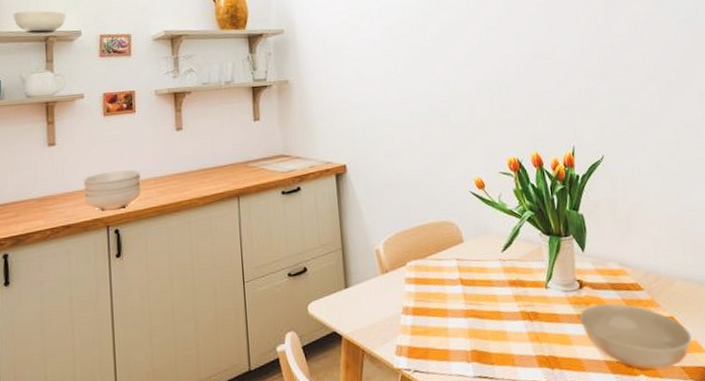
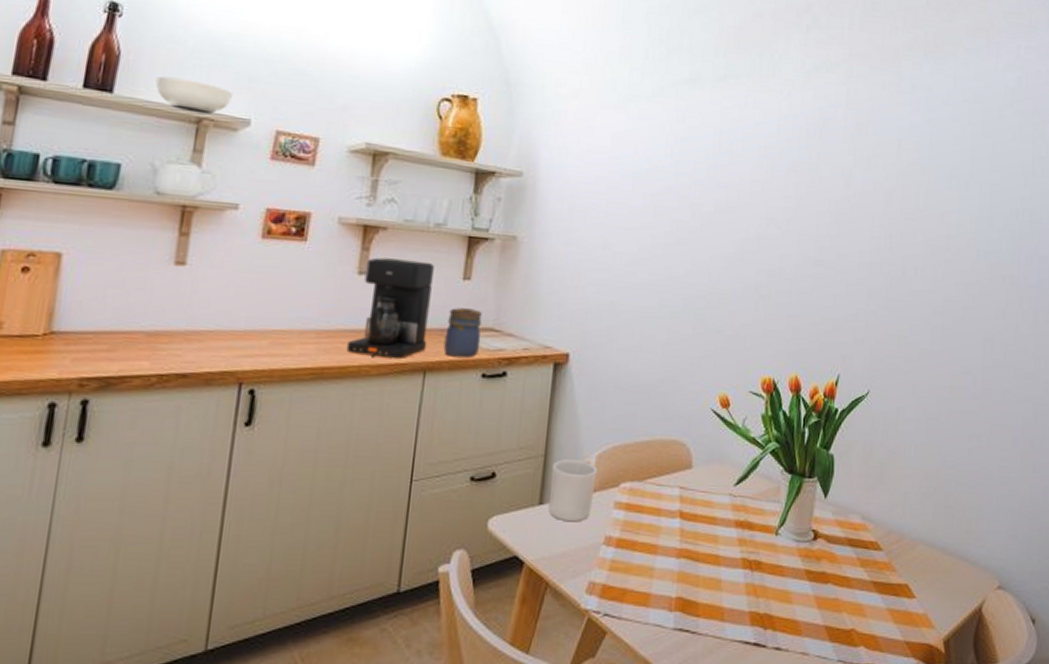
bowl: present [83,170,141,211] -> none [213,312,299,364]
coffee maker: none [177,112,237,192] -> present [346,257,434,360]
jar: none [248,142,276,183] -> present [443,308,482,359]
mug: none [349,248,388,299] -> present [548,459,598,522]
bowl: present [579,303,692,370] -> none [806,562,923,642]

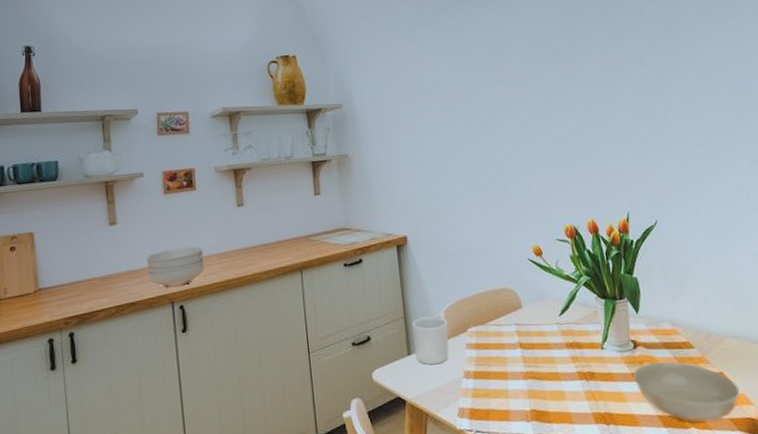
bowl: present [155,76,234,115] -> none [67,89,122,114]
bowl: none [213,312,299,364] -> present [145,246,205,288]
coffee maker: present [346,257,434,360] -> none [240,187,299,267]
jar: present [443,308,482,359] -> none [309,216,338,256]
bowl: none [806,562,923,642] -> present [633,361,740,423]

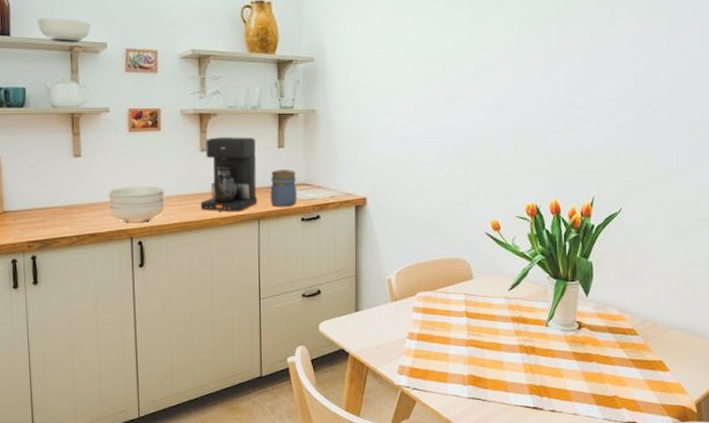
bowl: none [67,89,122,114] -> present [36,18,92,43]
coffee maker: none [240,187,299,267] -> present [200,137,258,212]
jar: none [309,216,338,256] -> present [270,170,297,208]
mug: present [411,316,449,365] -> none [362,278,398,323]
bowl: present [633,361,740,423] -> none [574,345,676,405]

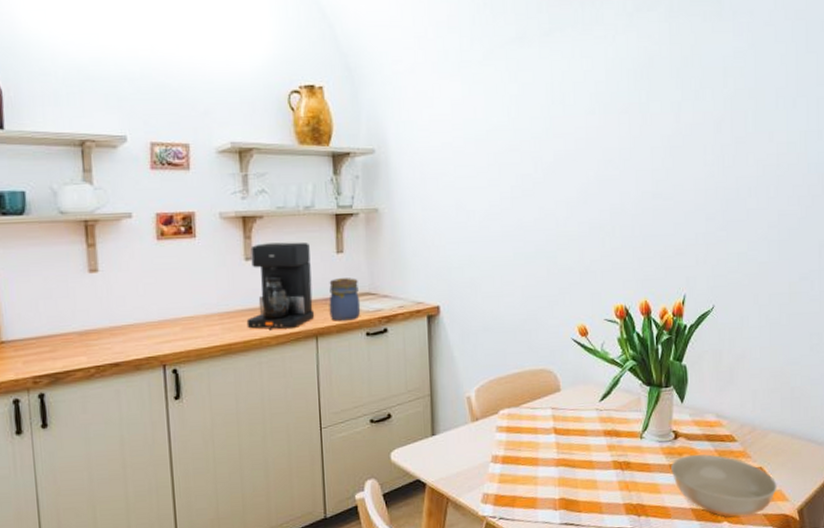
bowl: present [36,18,92,43] -> none [37,107,107,137]
bowl: present [108,186,165,223] -> none [133,303,204,349]
bowl: none [574,345,676,405] -> present [671,454,777,517]

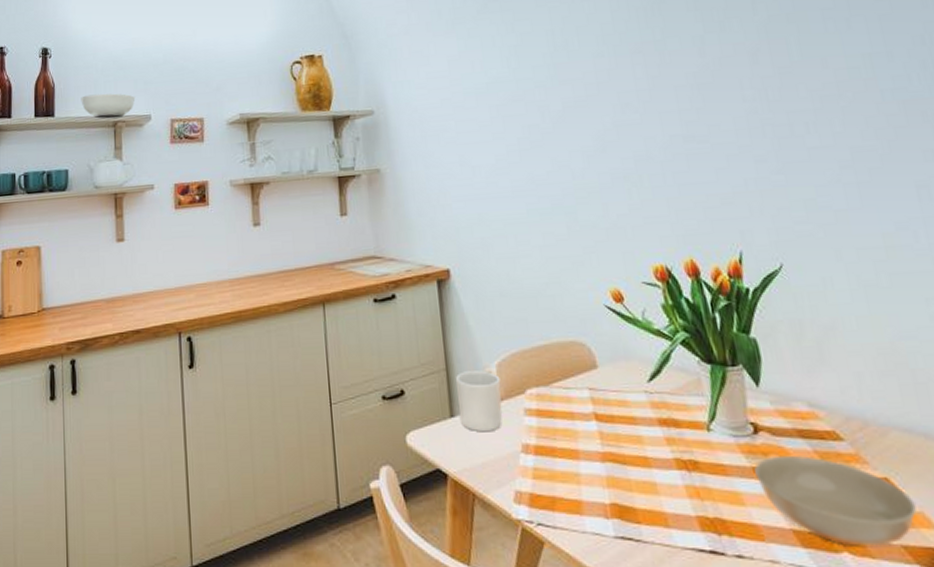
bowl: none [37,107,107,137] -> present [81,93,136,119]
coffee maker: present [246,241,315,330] -> none [255,205,321,297]
jar: present [329,278,361,322] -> none [334,241,367,288]
mug: none [438,395,478,447] -> present [455,370,503,432]

